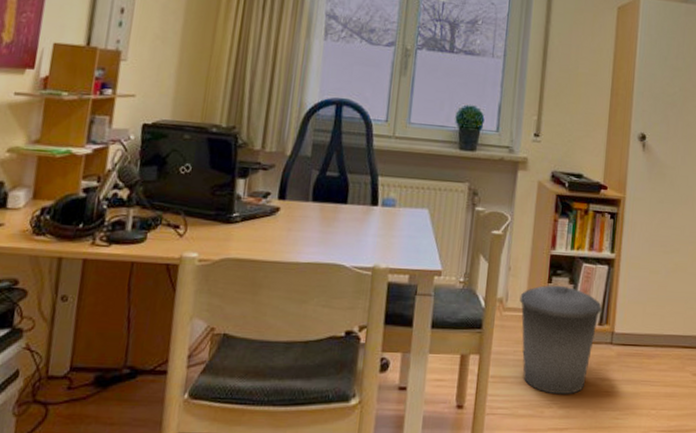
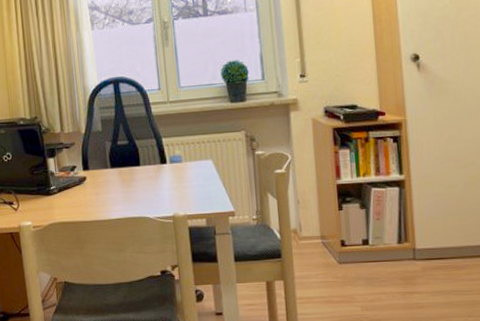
trash can: present [519,285,602,395] -> none [313,211,399,310]

